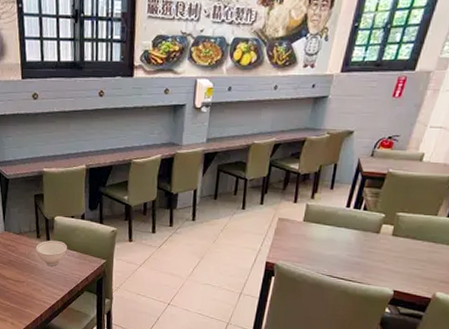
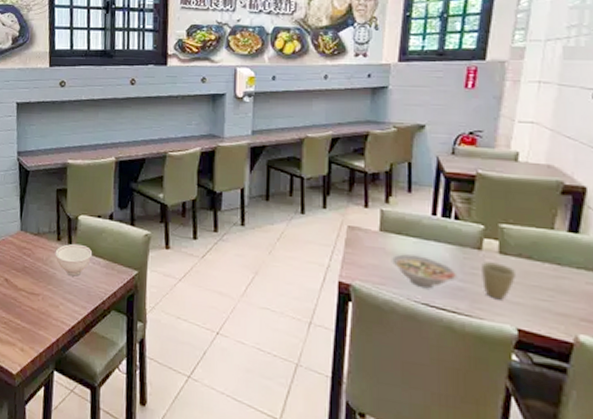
soup bowl: none [308,239,358,264] -> present [391,254,458,289]
cup: none [375,242,401,270] -> present [481,262,516,300]

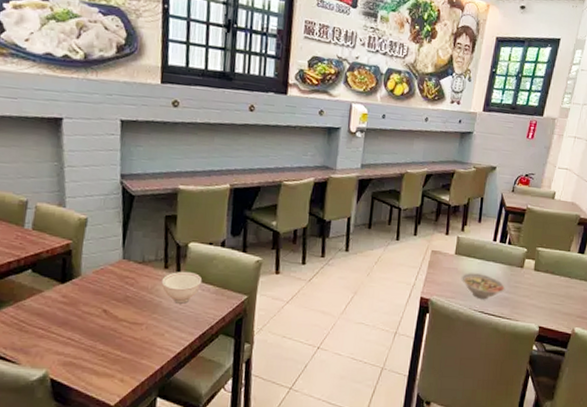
cup: present [481,262,516,300] -> none [521,277,543,306]

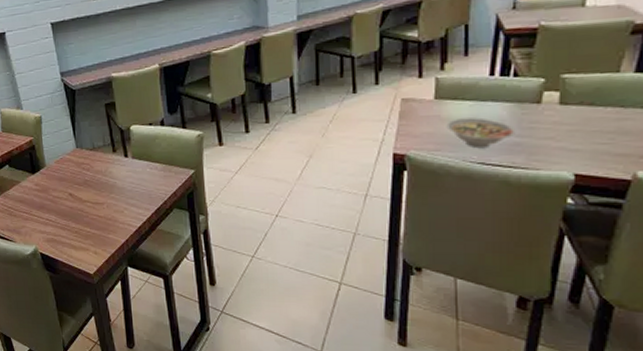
bowl: present [161,271,203,304] -> none [112,152,149,183]

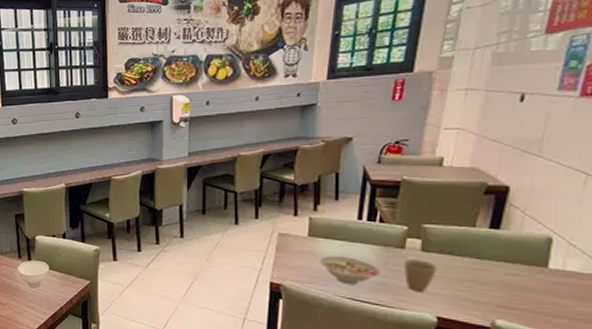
bowl: none [112,152,149,183] -> present [17,260,50,288]
cup: none [540,114,575,149] -> present [404,259,437,292]

